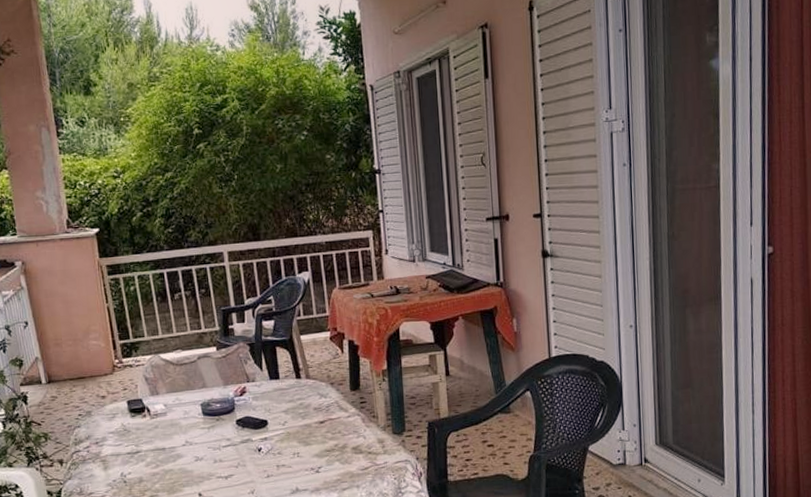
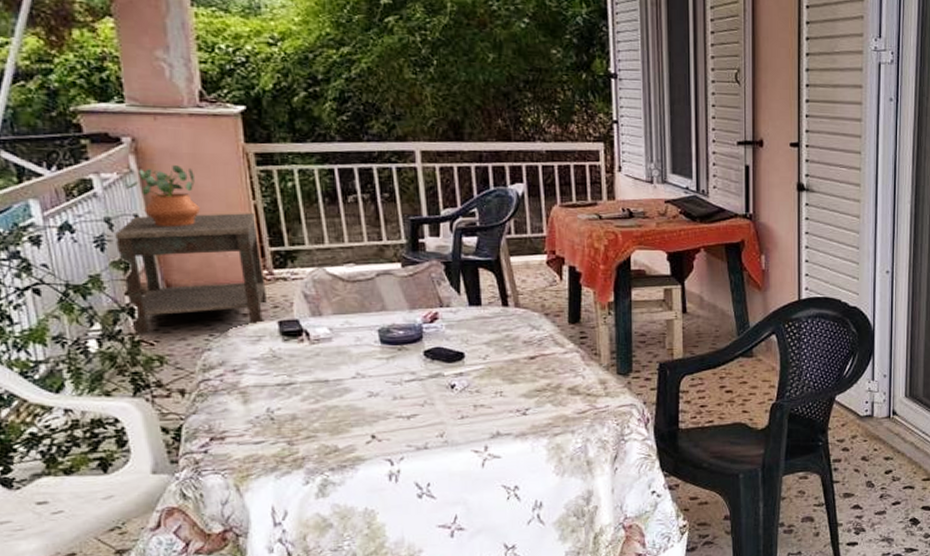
side table: none [13,314,119,417] -> present [115,213,268,335]
potted plant: none [19,280,70,330] -> present [126,165,201,226]

